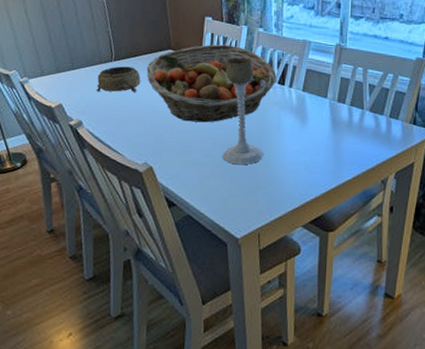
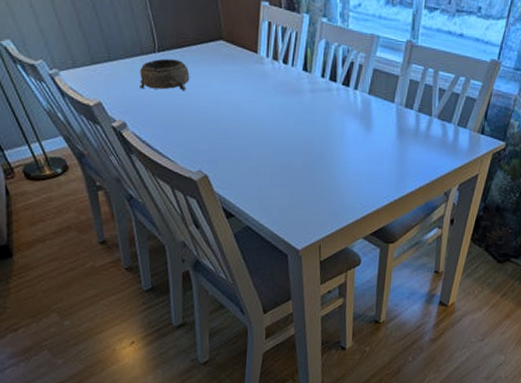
fruit basket: present [146,44,276,123] -> none [195,35,341,128]
candle holder: present [222,57,263,165] -> none [282,51,325,175]

